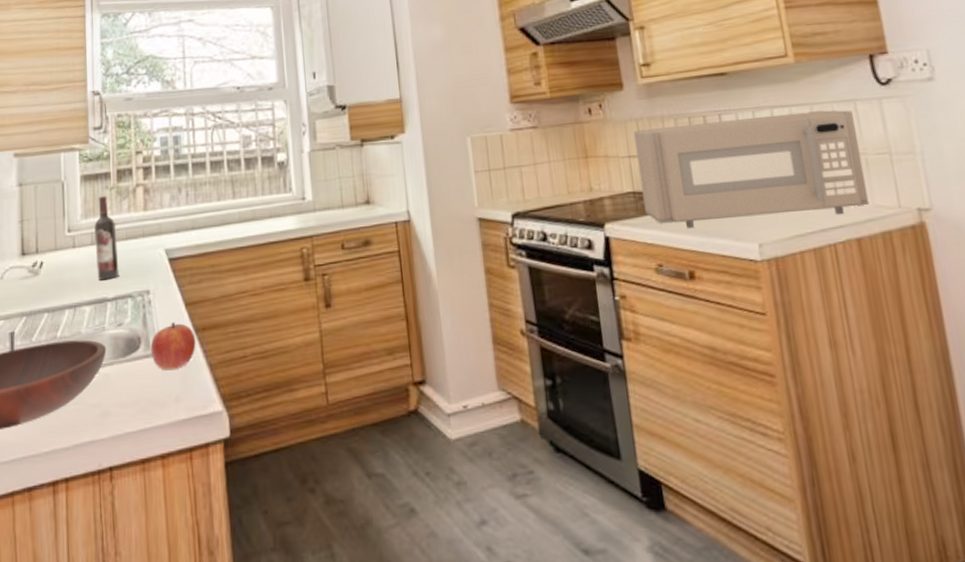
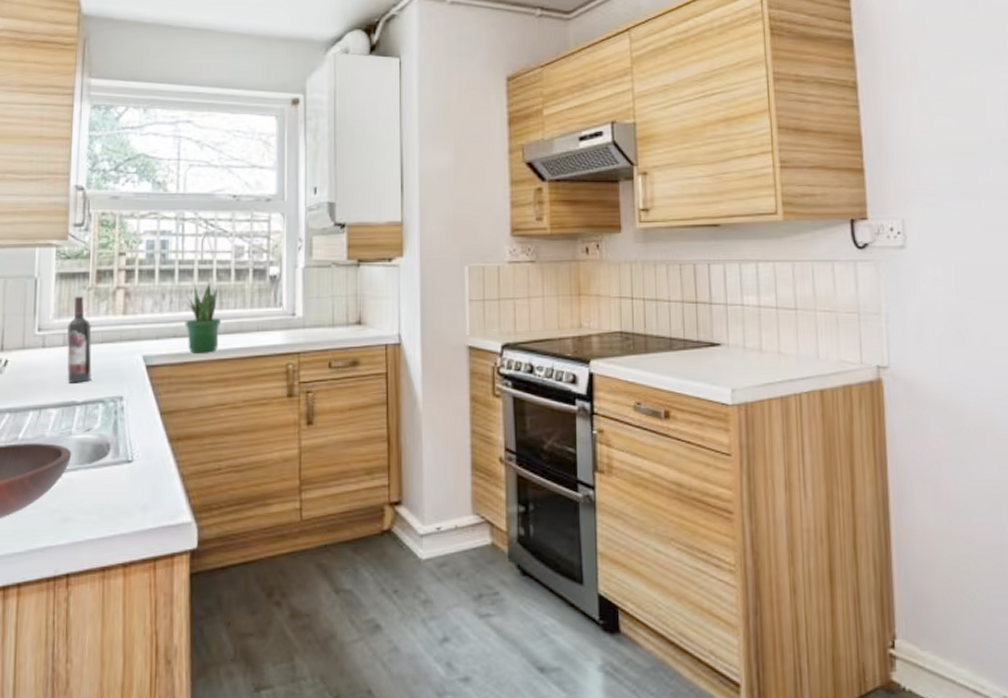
fruit: present [150,322,196,371] -> none [119,431,169,479]
planter: none [201,173,236,244] -> present [185,283,222,353]
microwave: present [634,110,870,228] -> none [627,268,835,370]

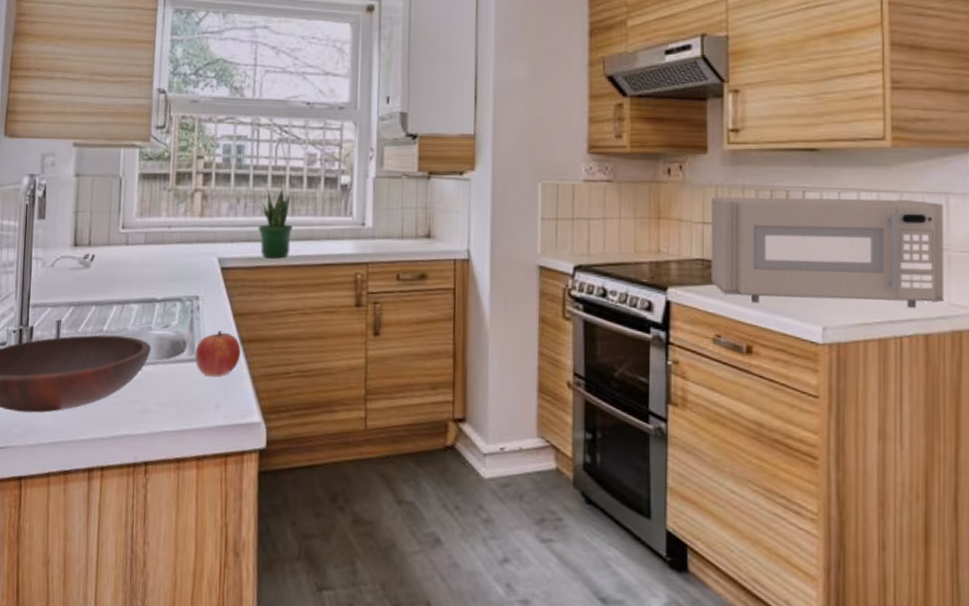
wine bottle: present [66,296,92,383] -> none [147,196,171,281]
fruit: none [119,431,169,479] -> present [195,331,241,377]
microwave: none [627,268,835,370] -> present [711,197,944,309]

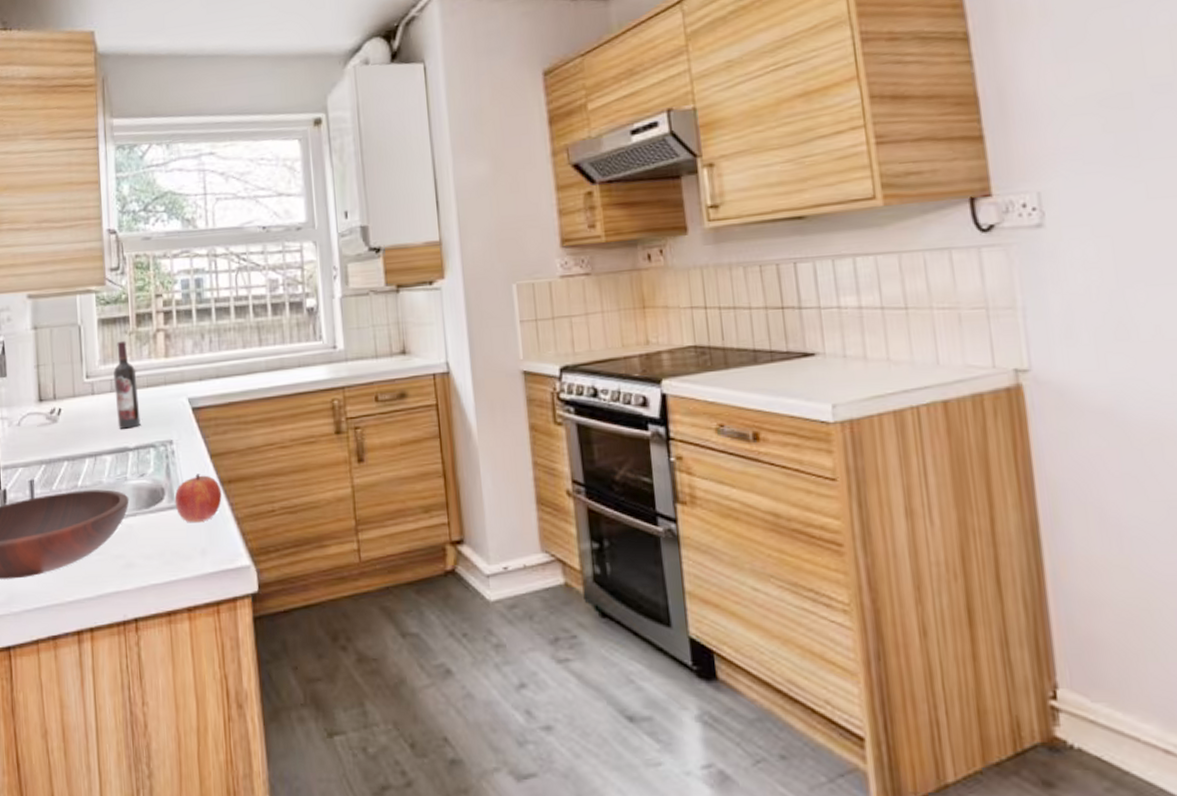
wine bottle: none [147,196,171,281] -> present [113,340,141,429]
planter: present [258,188,293,258] -> none [225,319,263,393]
microwave: present [711,197,944,309] -> none [698,259,960,386]

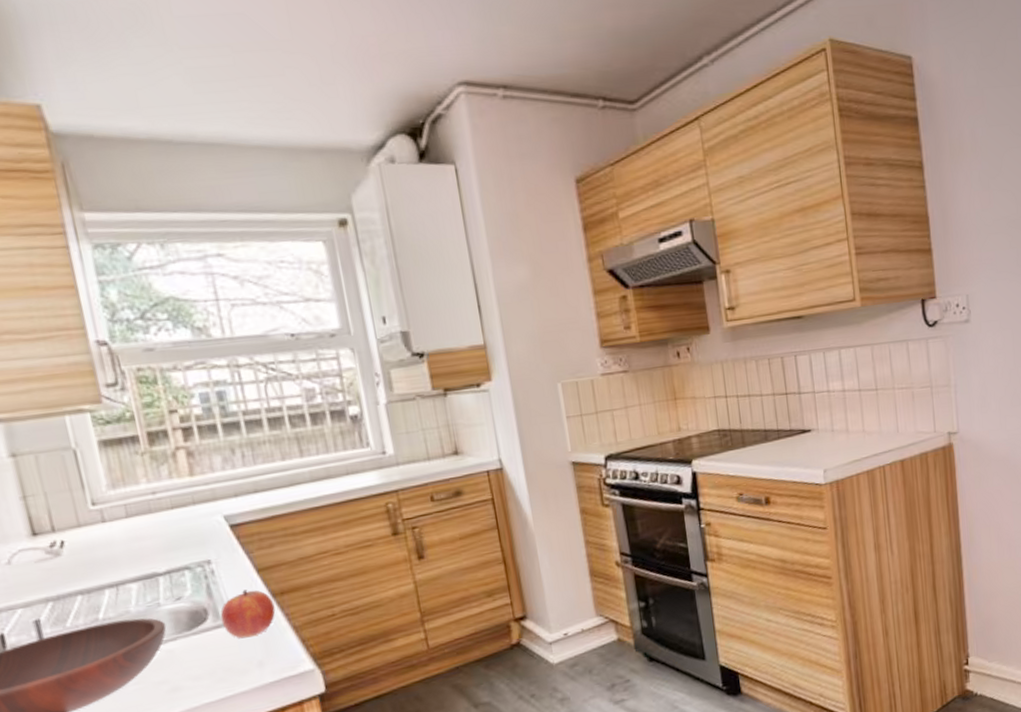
wine bottle: present [113,340,141,429] -> none [126,462,169,555]

